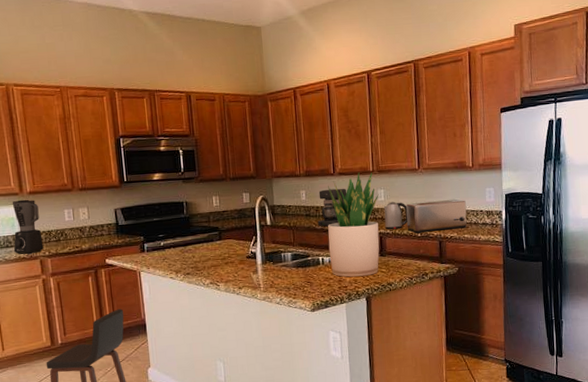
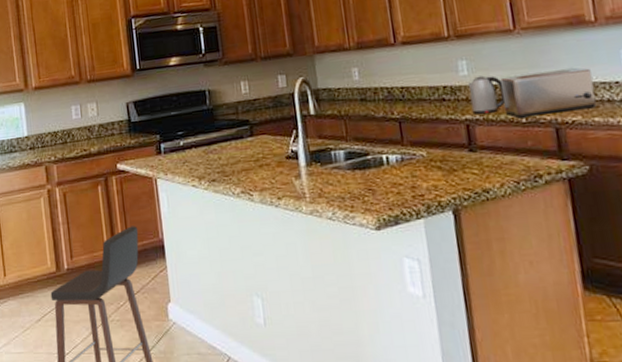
blender: present [12,199,44,255] -> none [16,96,49,161]
coffee maker: present [318,188,347,227] -> none [376,61,415,114]
planter: present [328,172,380,278] -> none [388,38,468,183]

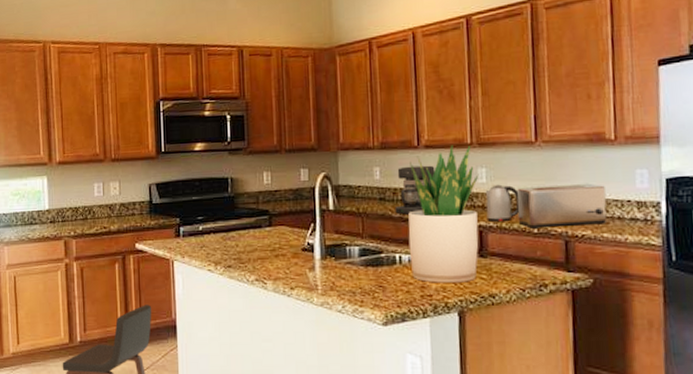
coffee maker: none [376,61,415,114] -> present [395,165,435,215]
planter: none [388,38,468,183] -> present [408,145,479,283]

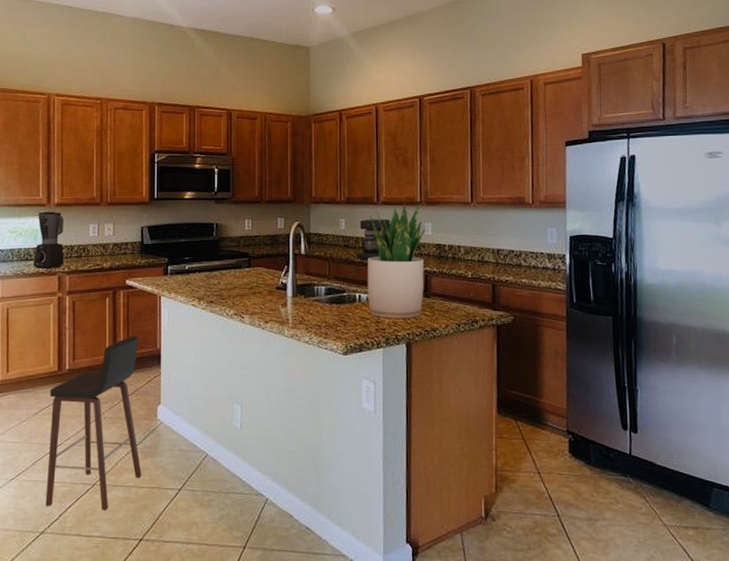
blender: none [37,170,69,234] -> present [33,211,64,270]
kettle: present [485,184,520,223] -> none [430,237,458,268]
toaster: present [517,183,607,229] -> none [455,238,525,274]

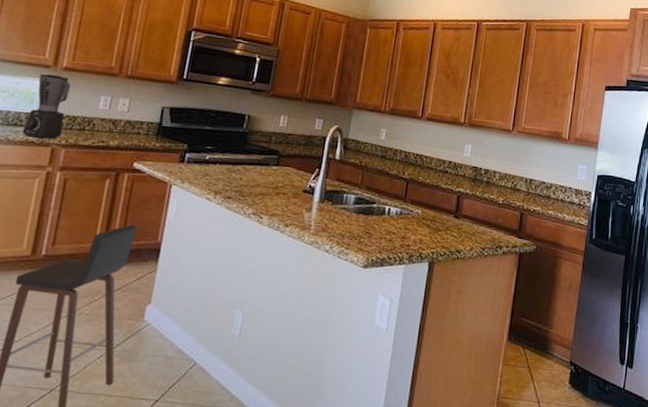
coffee maker: present [357,219,391,260] -> none [392,132,432,174]
planter: present [367,203,426,319] -> none [396,121,466,238]

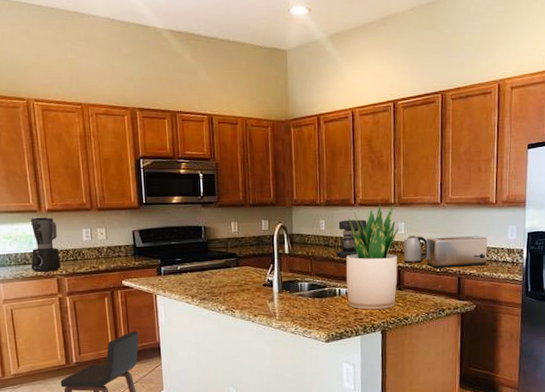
coffee maker: none [392,132,432,174] -> present [336,219,367,258]
planter: none [396,121,466,238] -> present [346,204,399,310]
kettle: none [465,159,493,192] -> present [403,235,428,264]
toaster: none [489,165,556,204] -> present [426,235,487,269]

